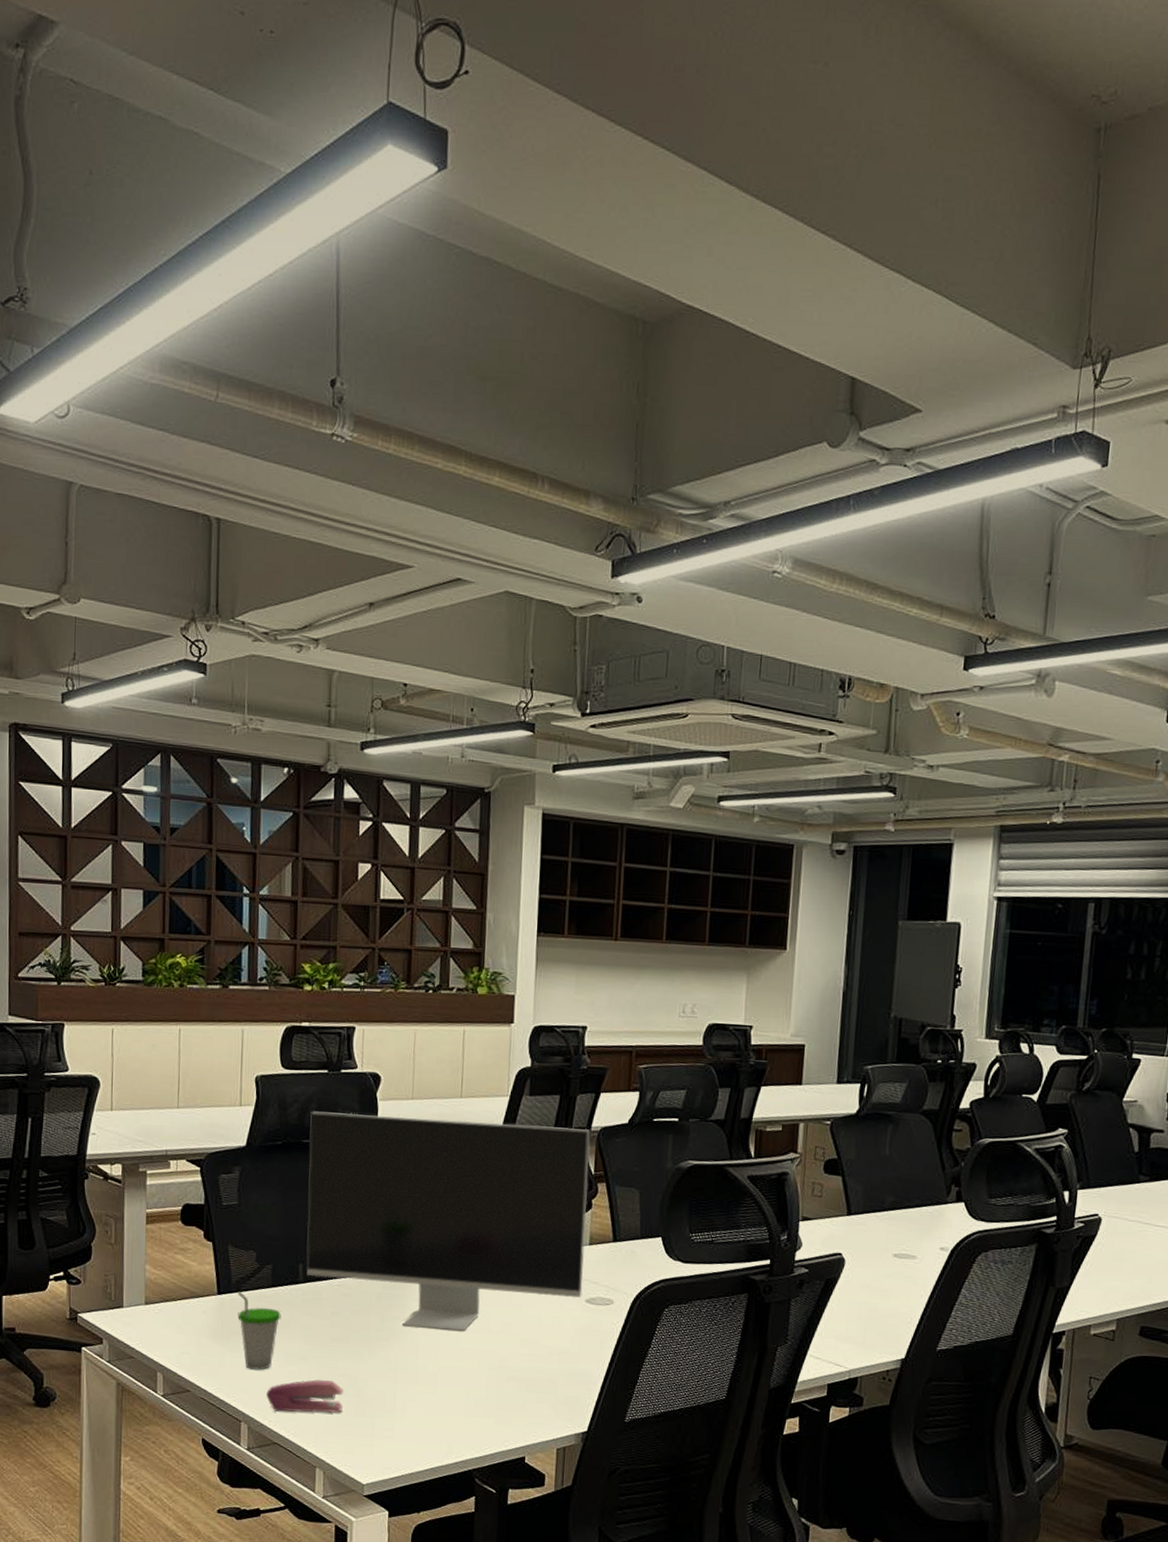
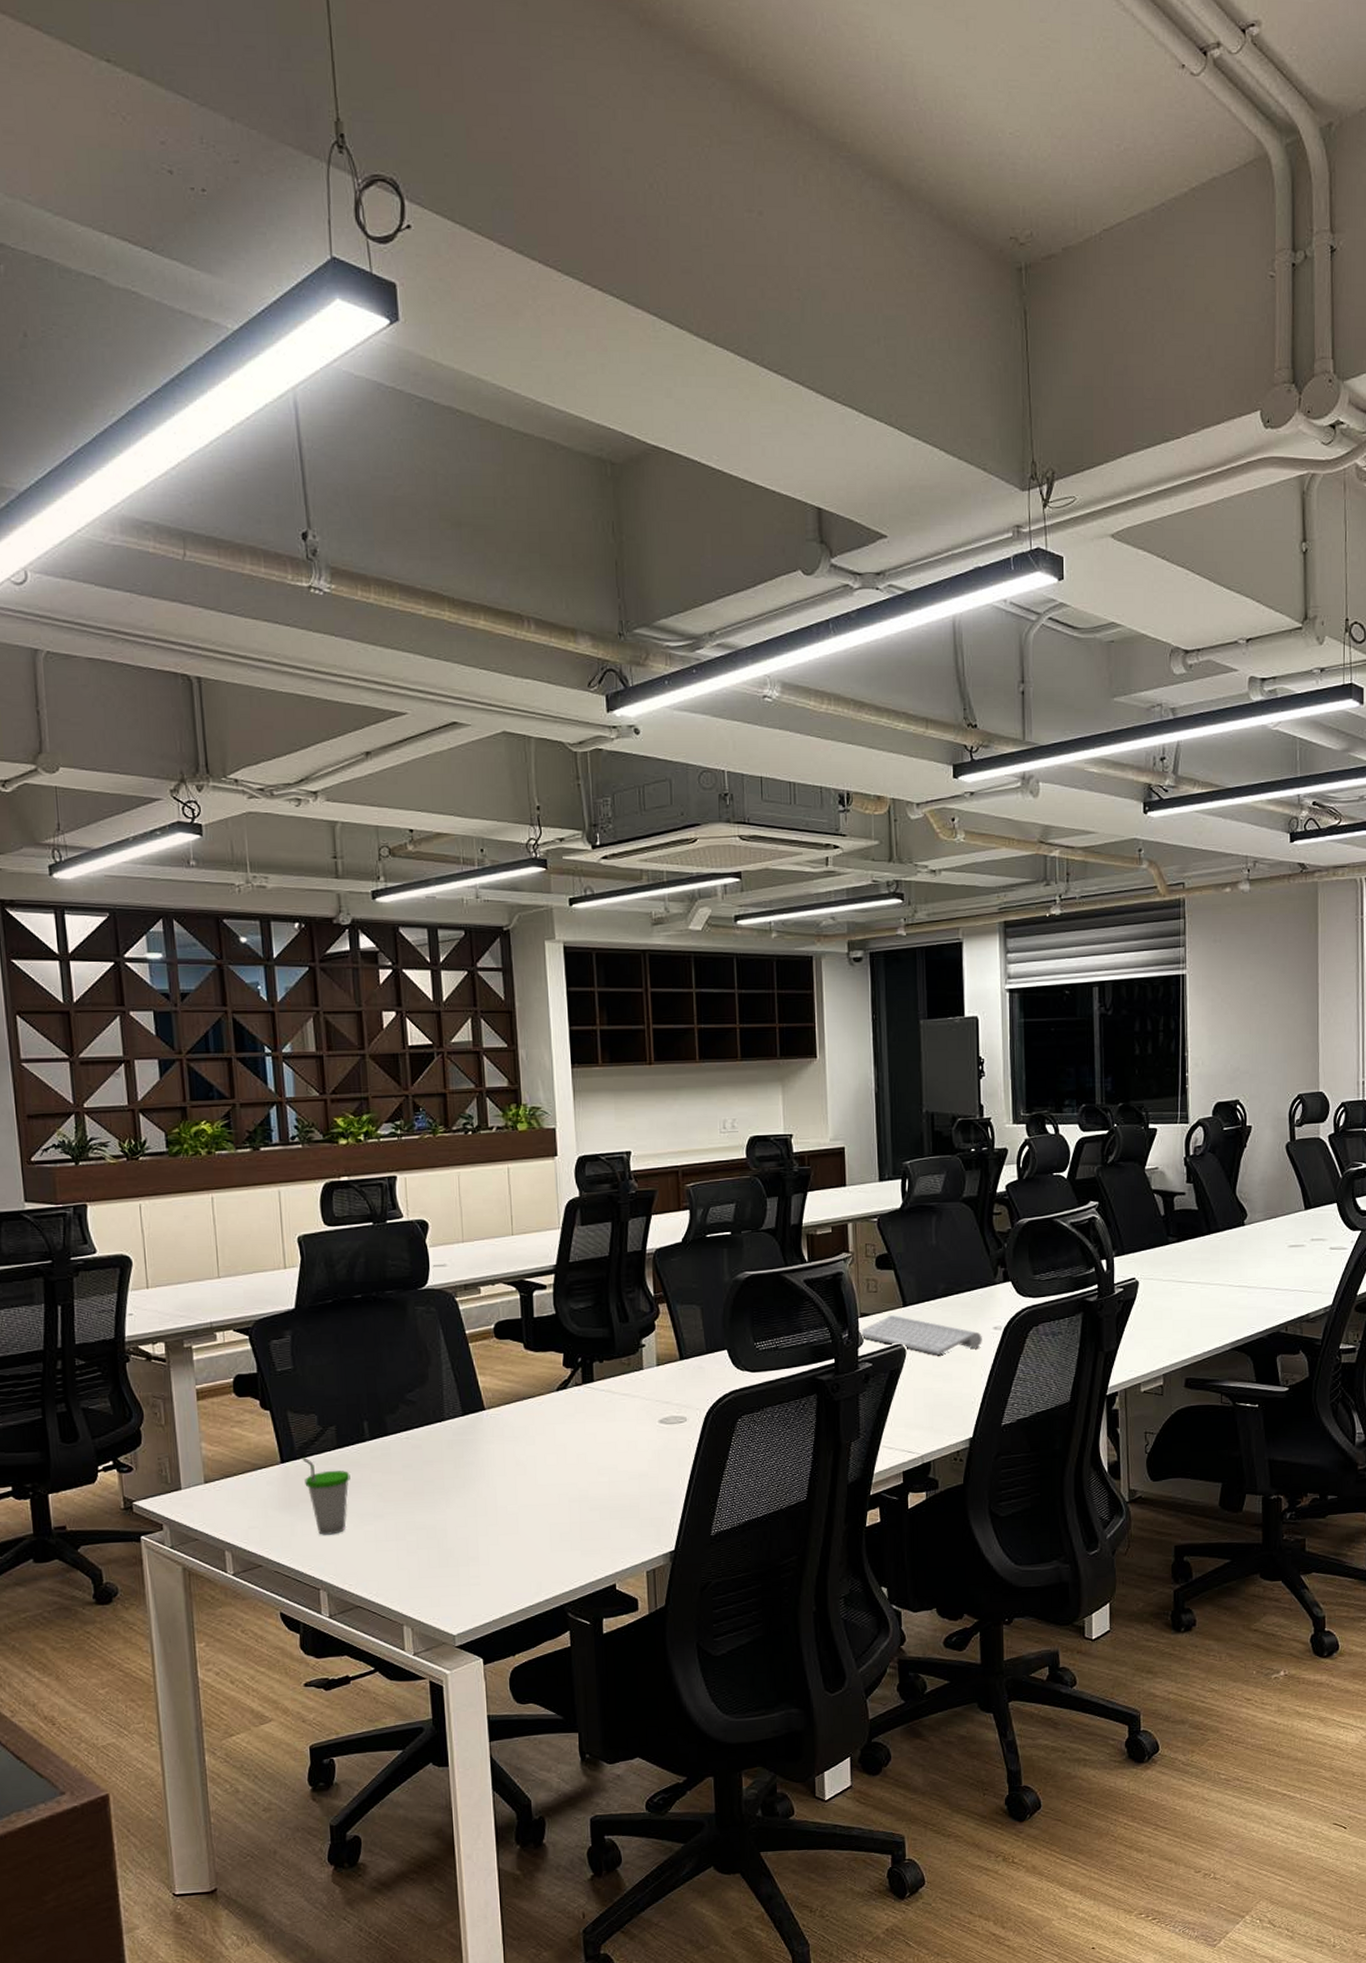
stapler: present [266,1380,343,1413] -> none [343,1535,424,1574]
monitor: present [306,1111,590,1331] -> none [359,1251,655,1470]
keyboard: none [798,1222,927,1269] -> present [859,1315,982,1355]

